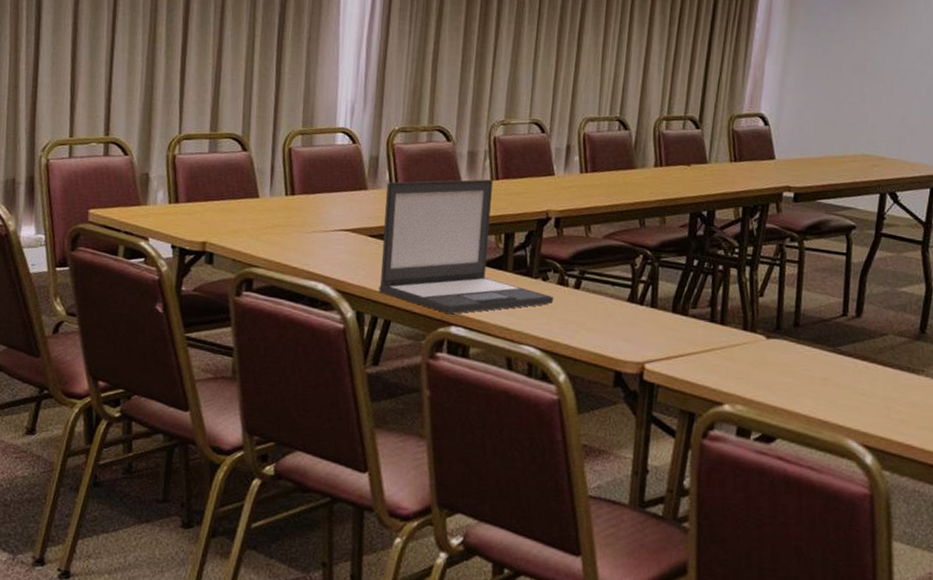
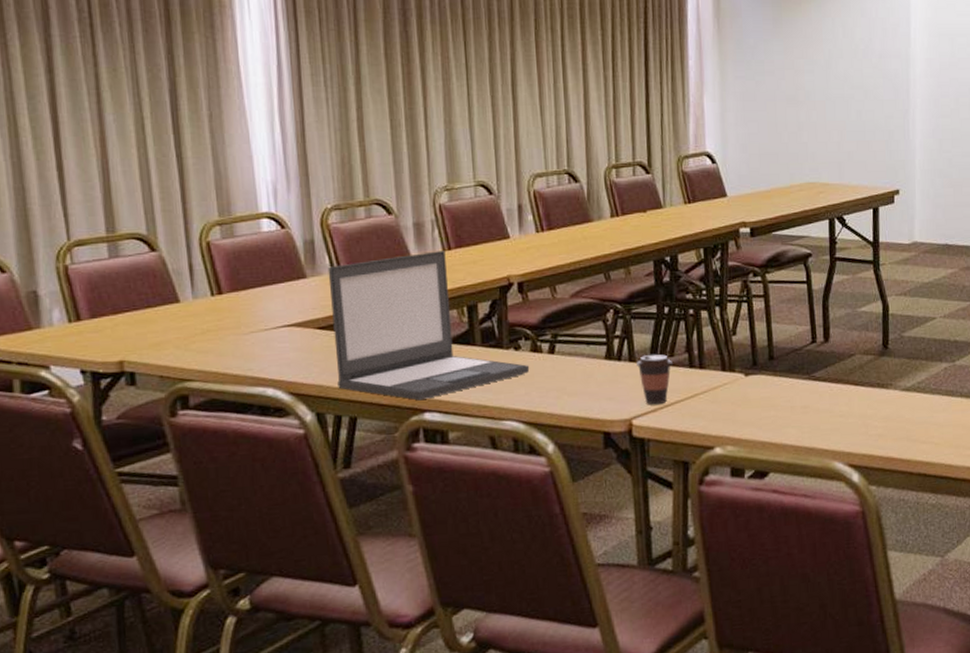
coffee cup: none [658,303,694,354] -> present [637,354,673,405]

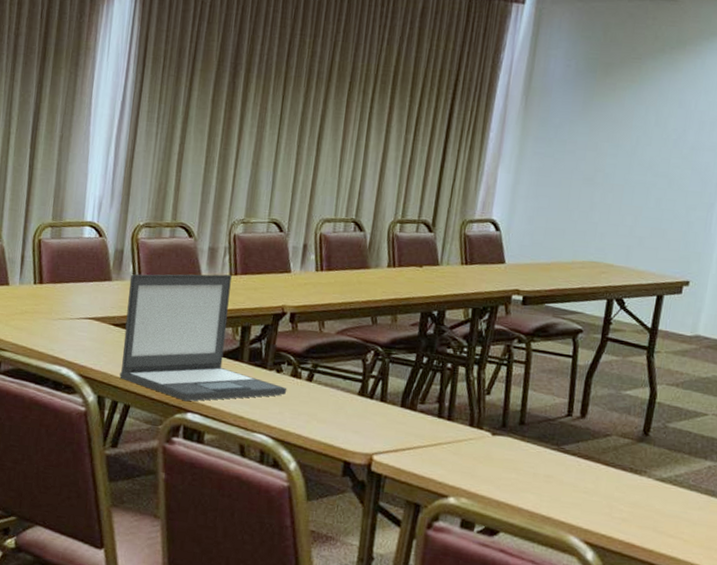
coffee cup: present [637,354,673,405] -> none [387,398,422,447]

